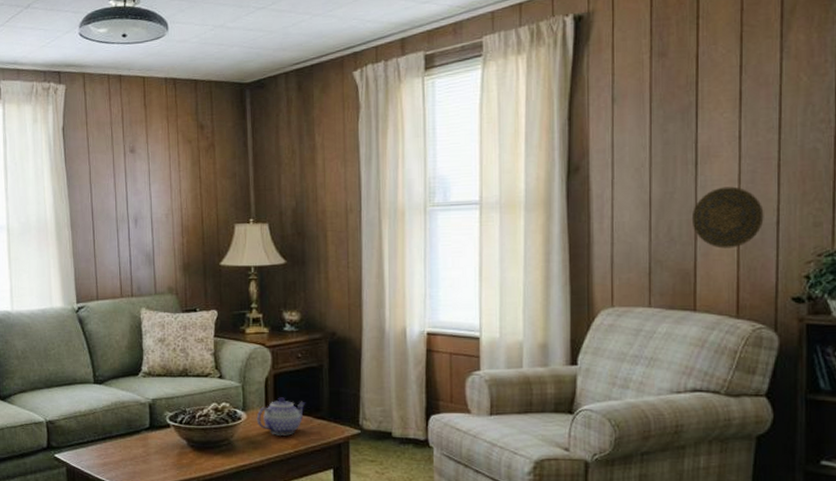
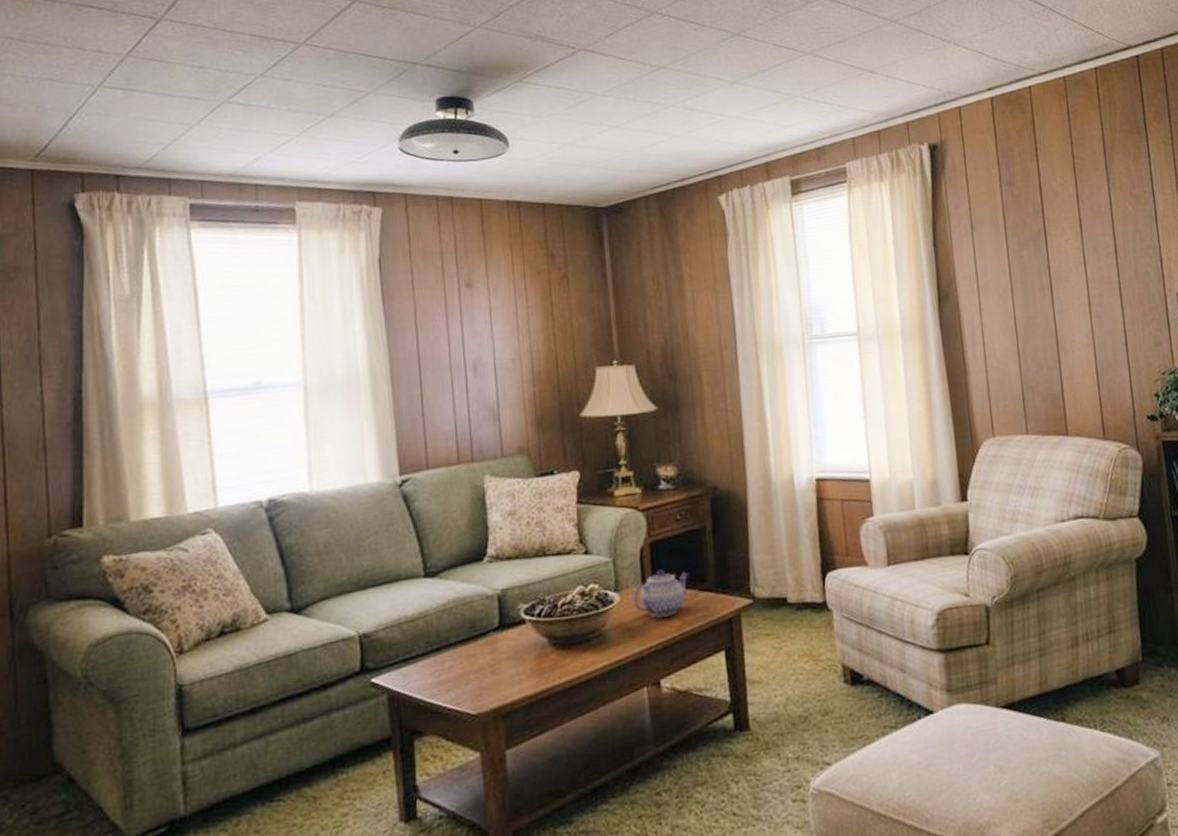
decorative plate: present [691,186,764,249] -> none [1053,310,1115,371]

